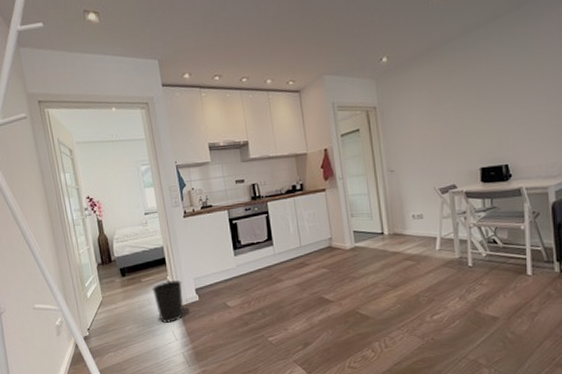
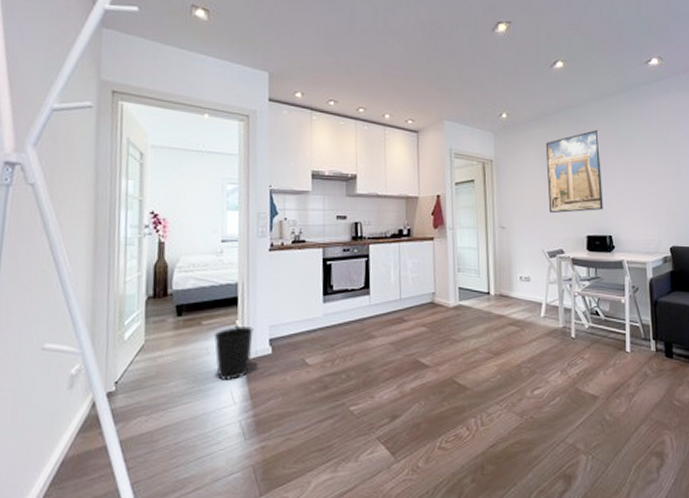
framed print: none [430,57,498,151] -> present [545,130,603,214]

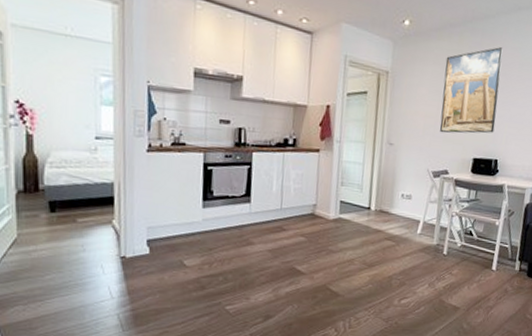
wastebasket: present [213,326,254,380] -> none [89,225,131,277]

